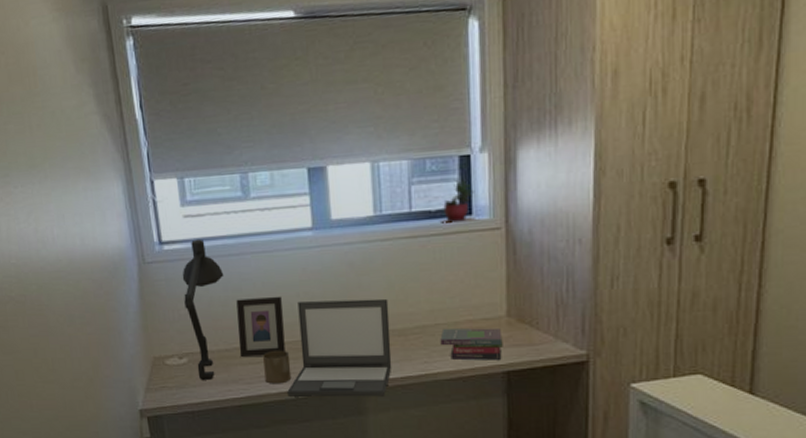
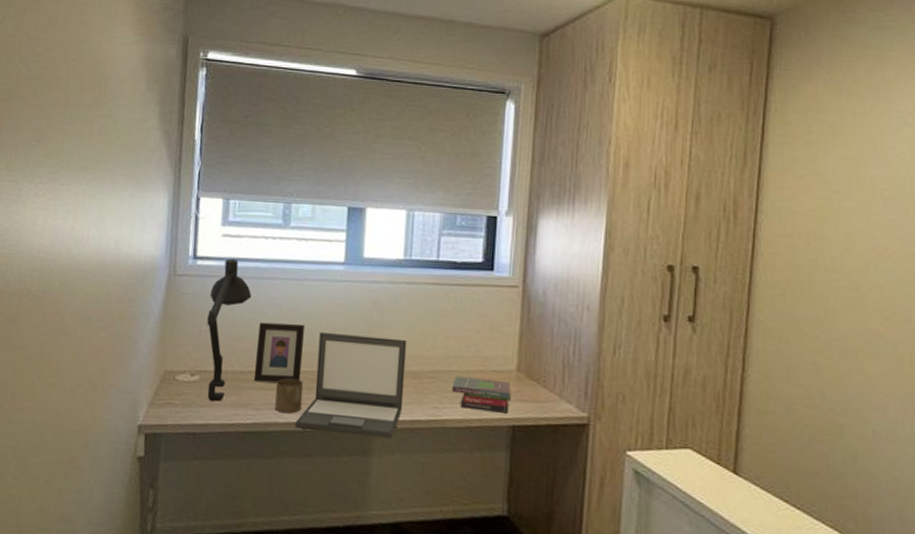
succulent plant: present [439,180,480,223] -> none [463,238,500,277]

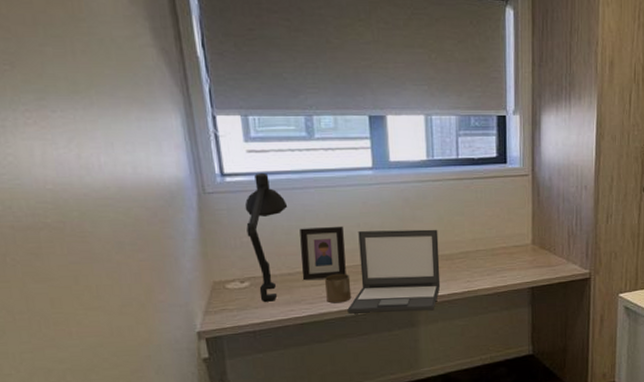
books: present [452,375,511,413] -> none [480,253,529,279]

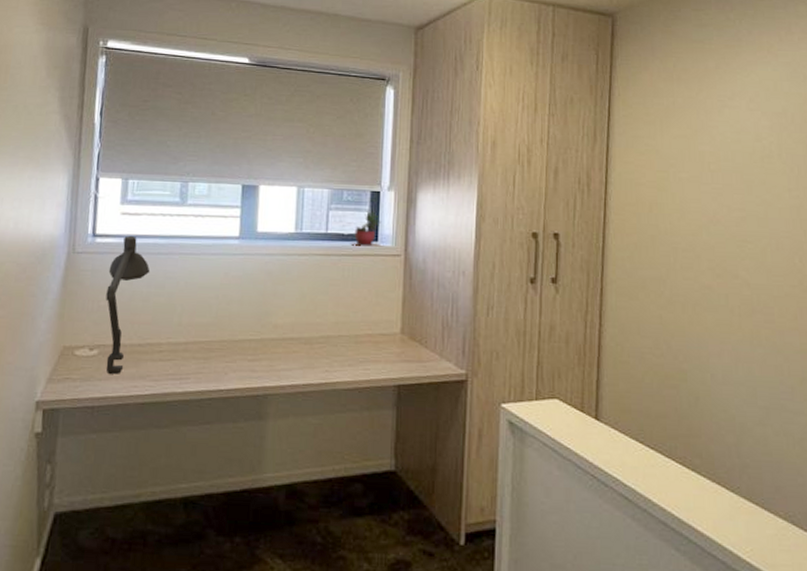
picture frame: present [299,226,346,281] -> none [151,296,201,354]
mug: present [324,273,352,304] -> none [173,348,201,383]
laptop: present [347,229,441,314] -> none [192,304,299,403]
succulent plant: none [481,135,513,169] -> present [350,211,384,247]

